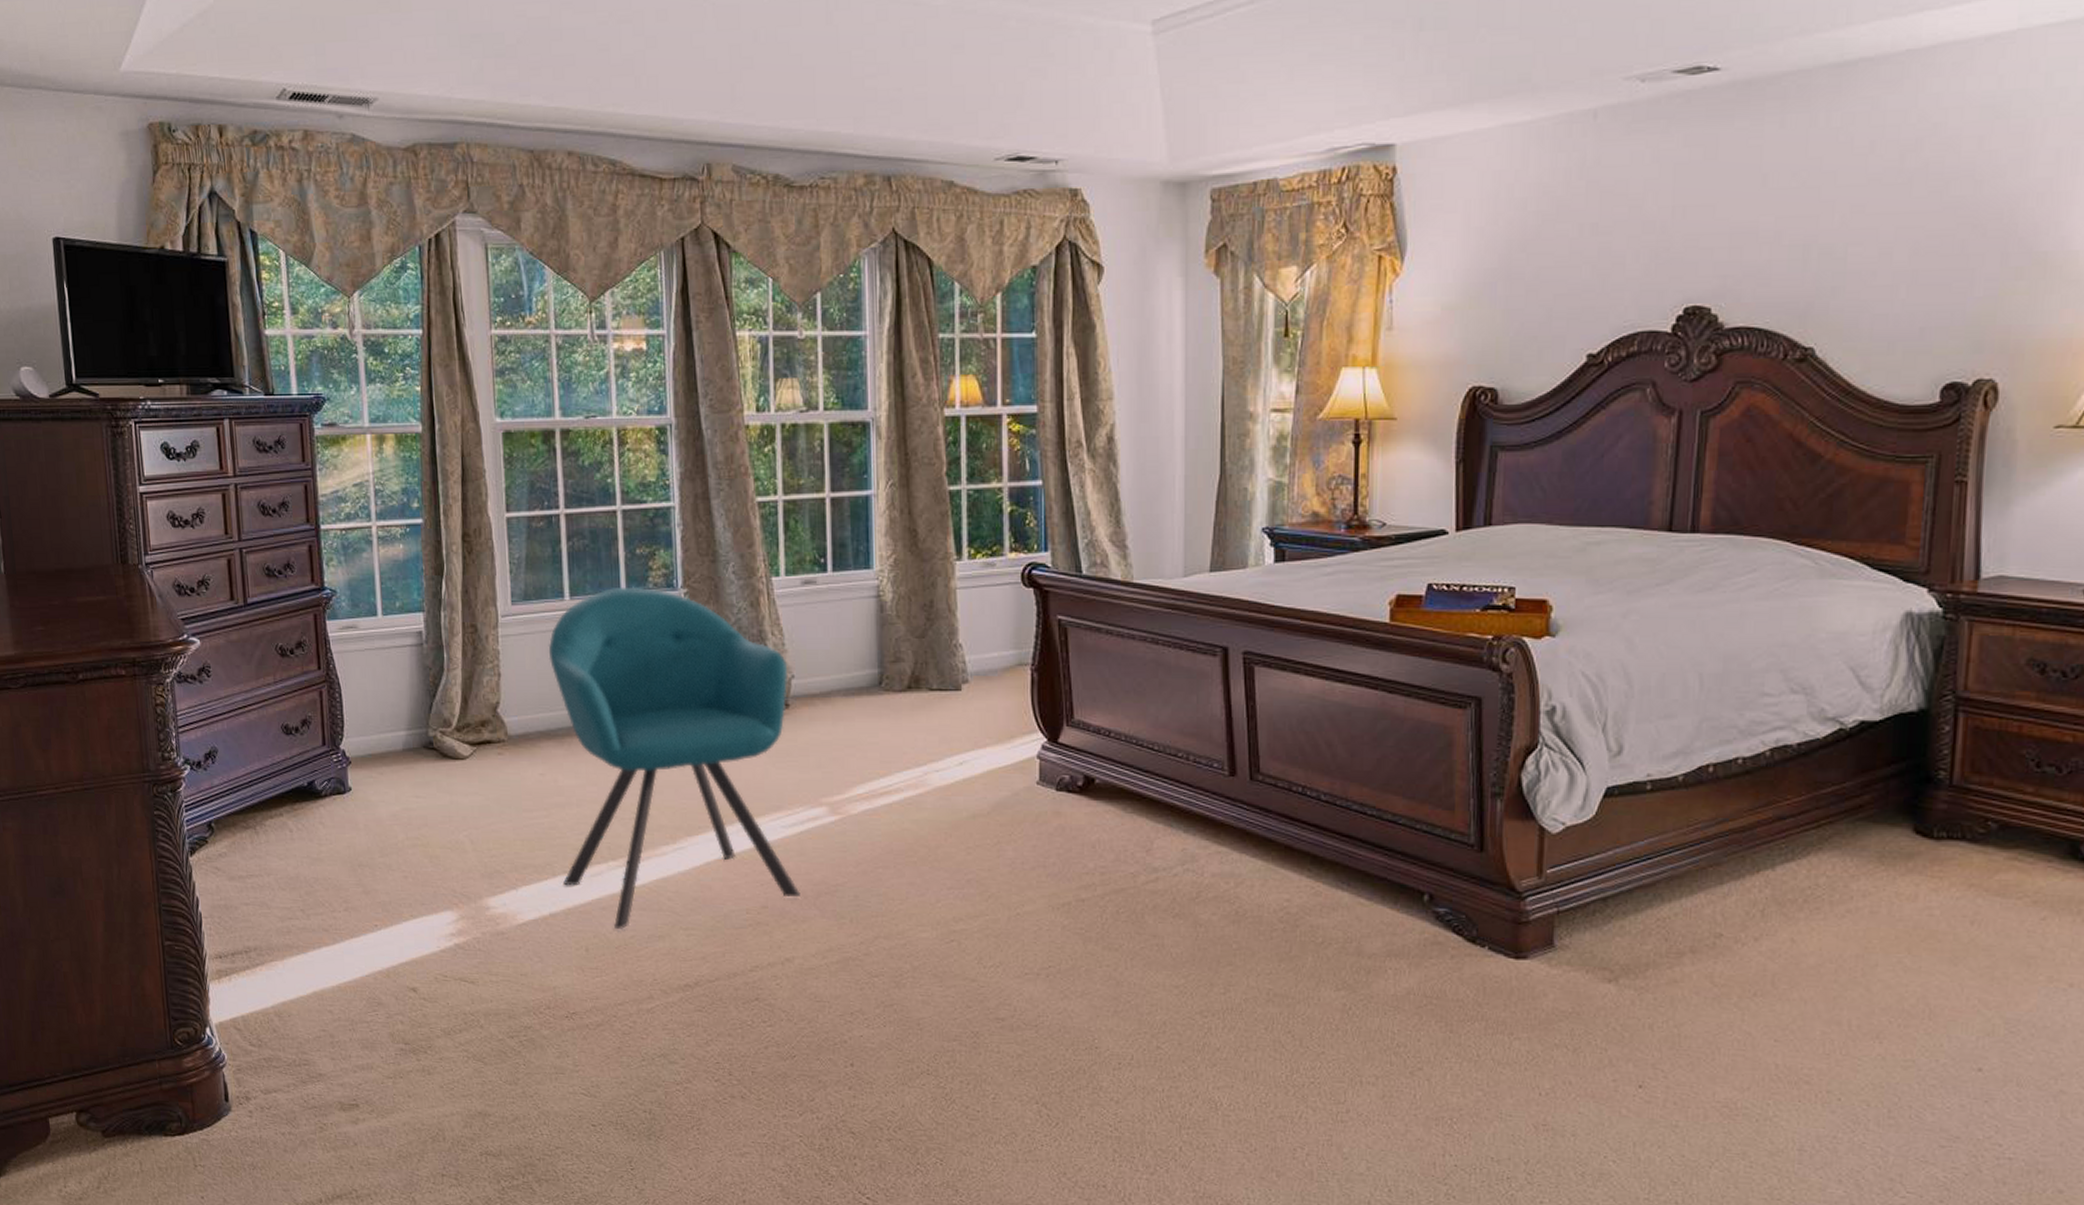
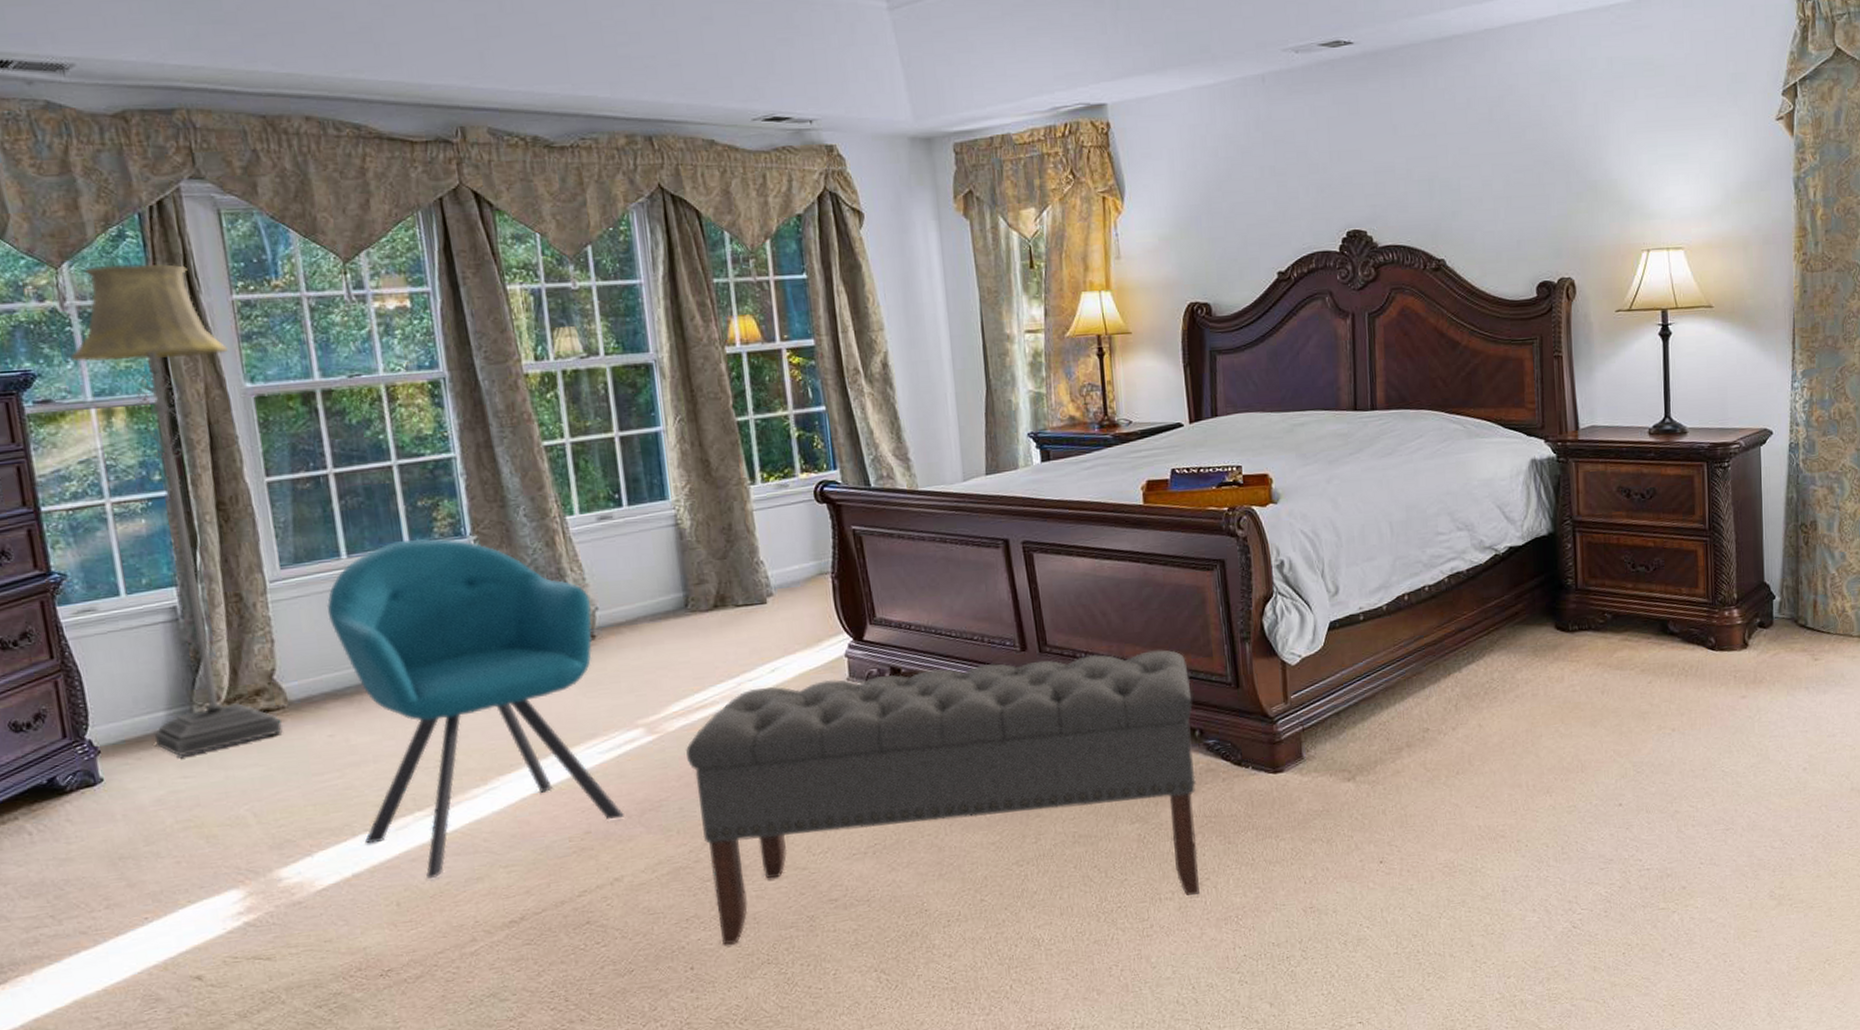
floor lamp: none [354,295,501,777] -> present [70,263,283,757]
bench: none [867,779,1424,1086] -> present [686,650,1200,946]

